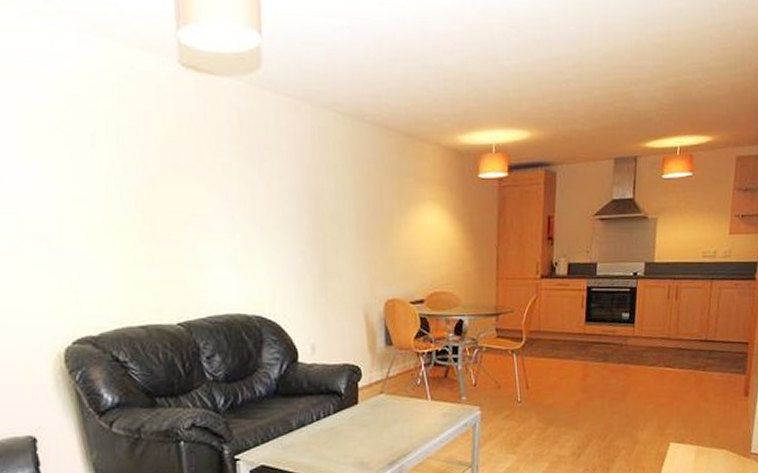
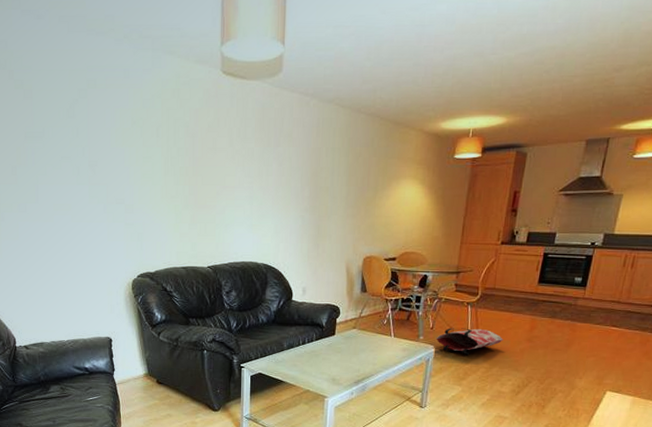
bag: none [480,380,556,414] -> present [436,328,503,354]

